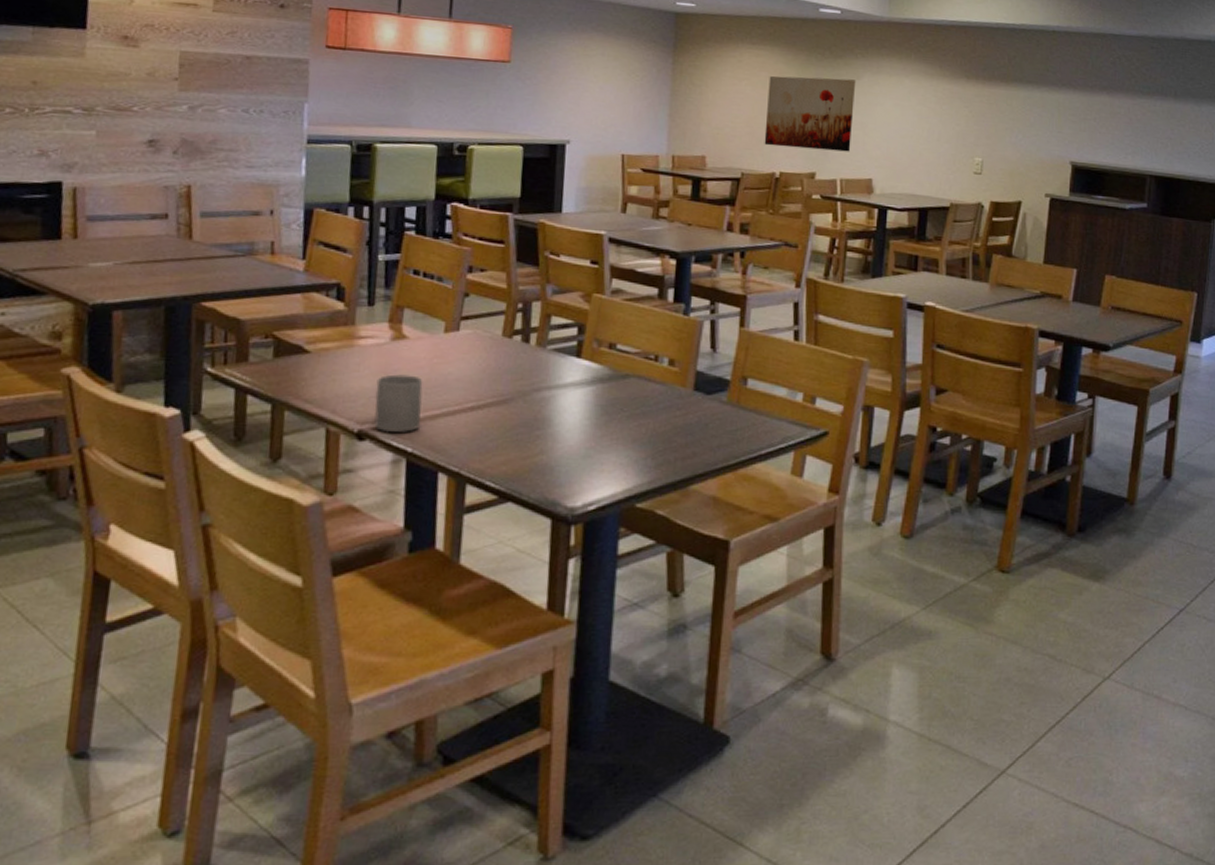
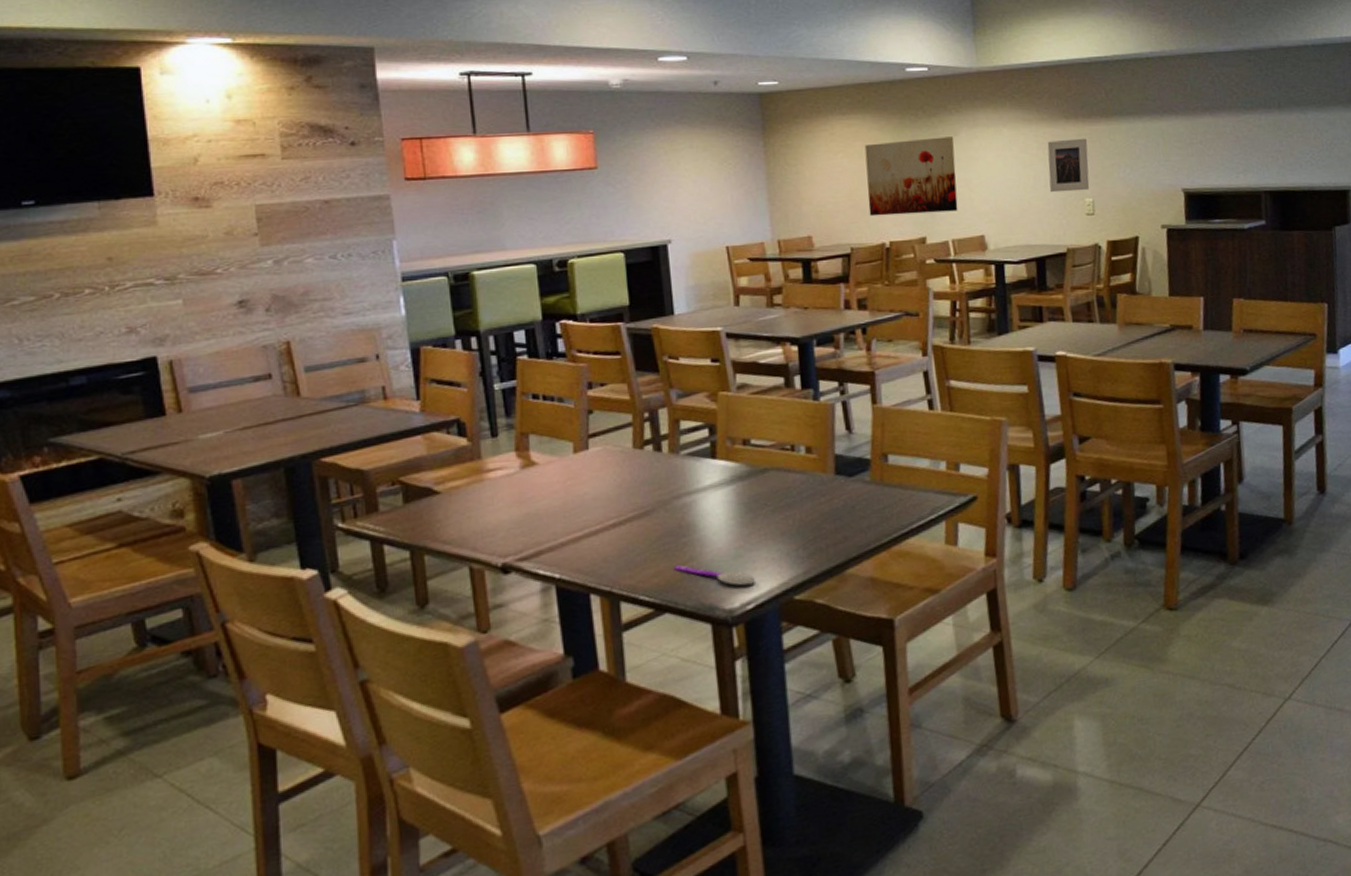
mug: present [374,374,423,433] -> none [513,500,565,563]
spoon: none [523,457,600,486] -> present [673,565,755,586]
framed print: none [942,97,985,150] -> present [1047,138,1090,193]

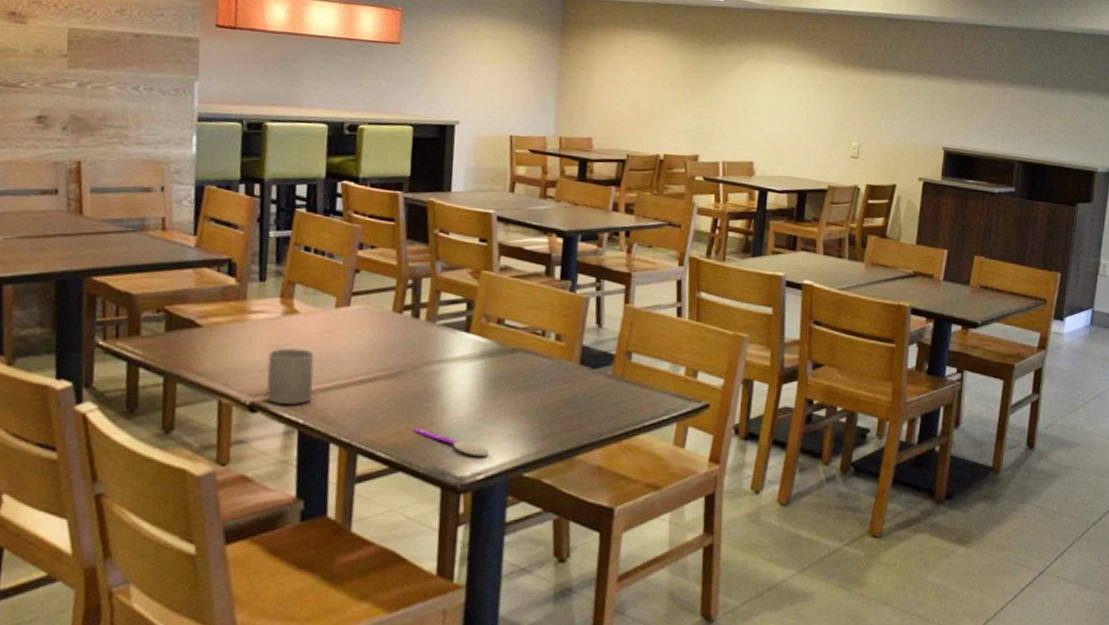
mug: none [513,500,565,563] -> present [266,348,315,405]
wall art: present [864,136,958,217] -> none [649,60,739,136]
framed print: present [1047,138,1090,193] -> none [821,84,862,135]

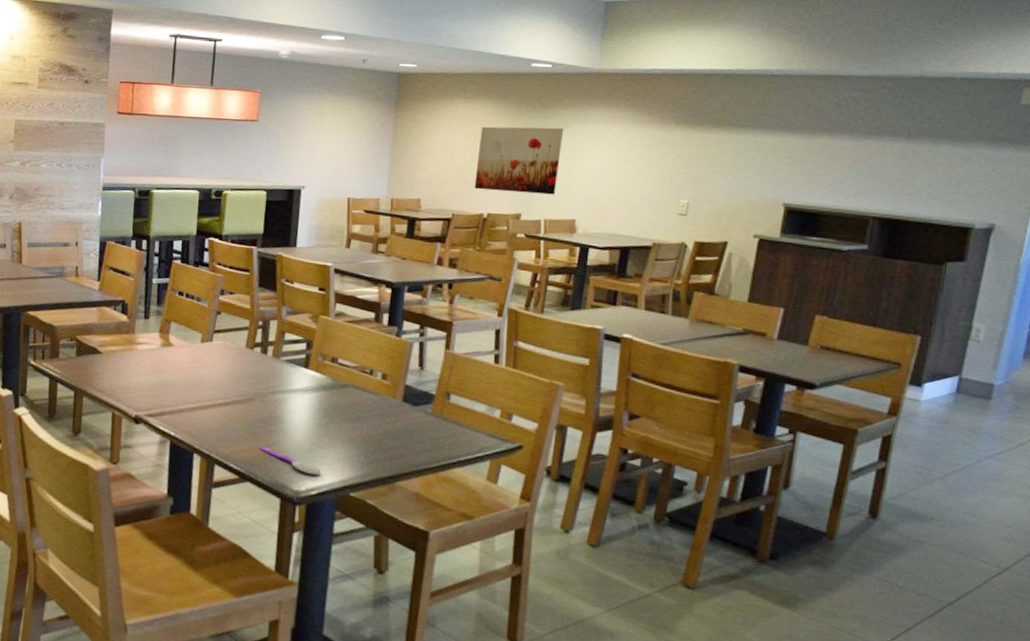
mug: present [266,348,315,405] -> none [147,373,184,420]
wall art: none [649,60,739,136] -> present [474,126,564,195]

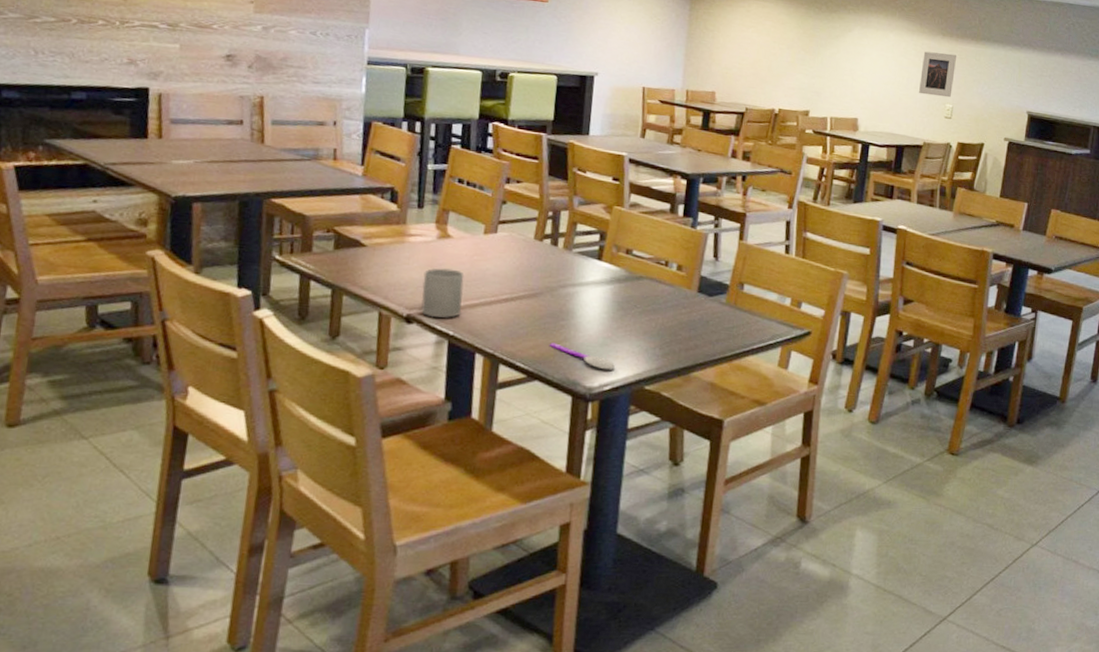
mug: none [147,373,184,420] -> present [421,268,464,318]
wall art: present [474,126,564,195] -> none [766,25,848,94]
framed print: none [647,143,694,193] -> present [919,51,957,98]

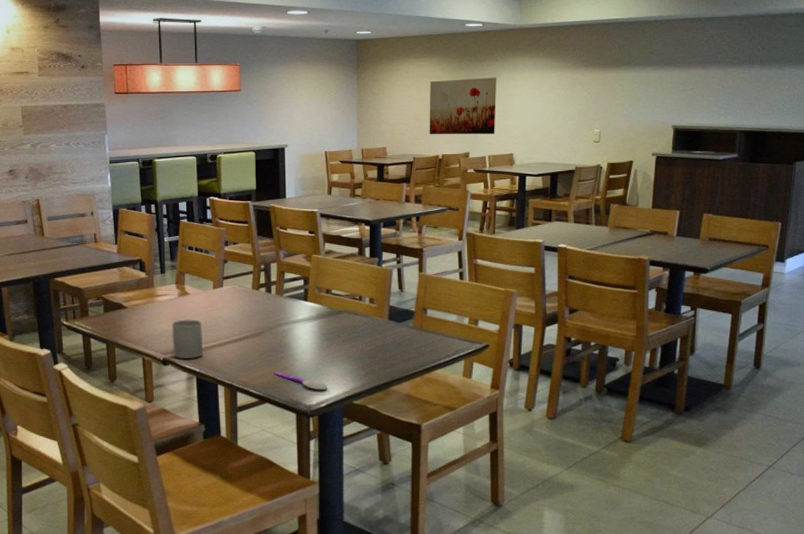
wall art: none [766,25,848,94] -> present [429,77,497,135]
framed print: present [919,51,957,98] -> none [567,82,601,124]

